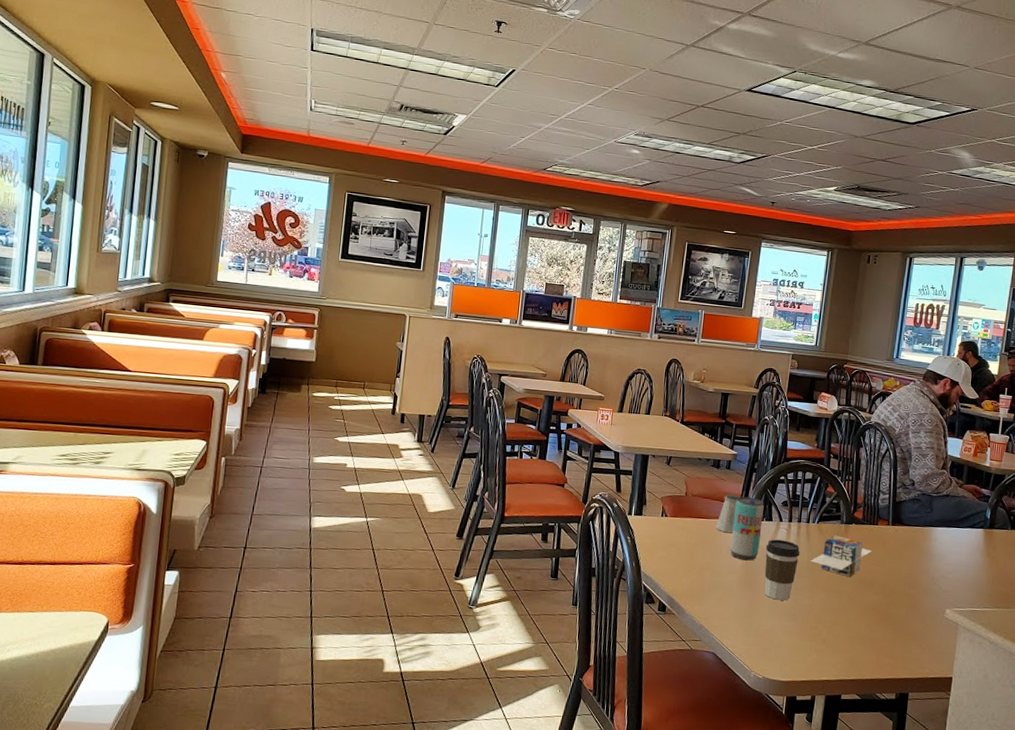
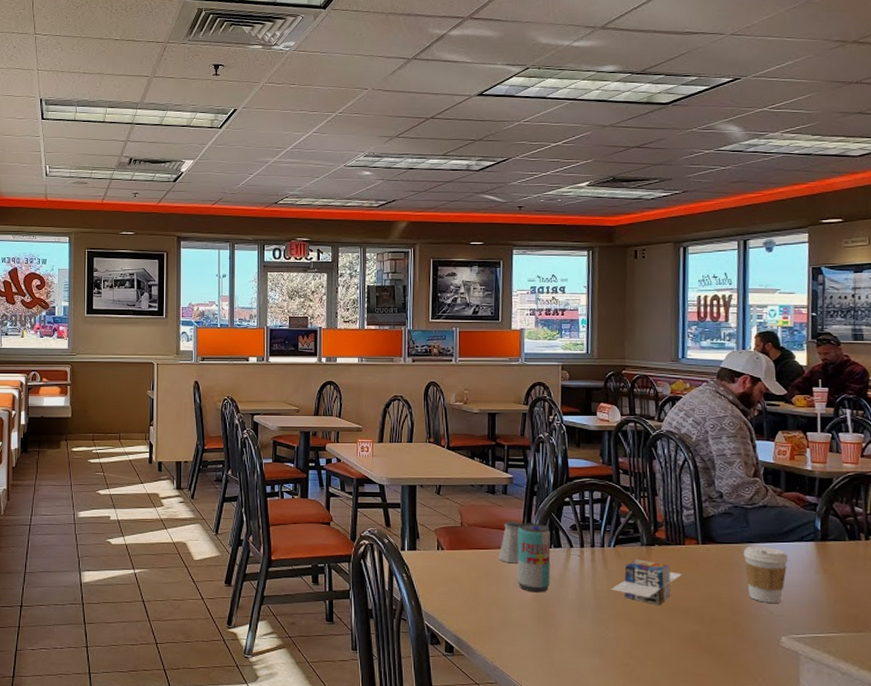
coffee cup: present [764,539,800,601] -> none [557,567,598,635]
coffee cup: none [924,529,961,580] -> present [743,546,788,603]

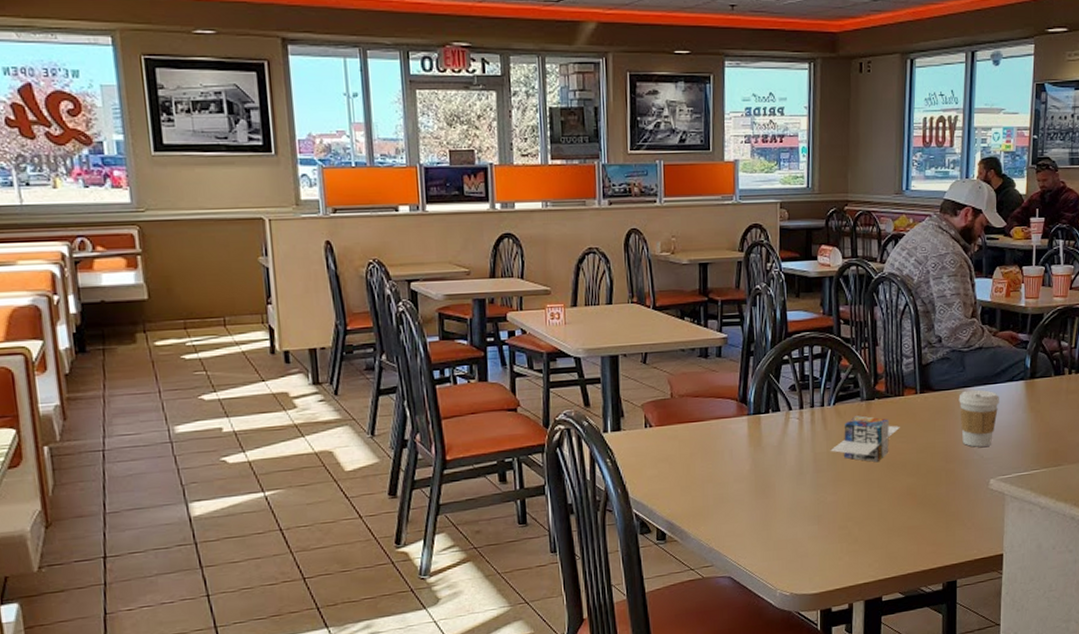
saltshaker: present [499,521,520,564] -> none [713,386,736,435]
beverage can: present [517,522,551,593] -> none [733,386,769,464]

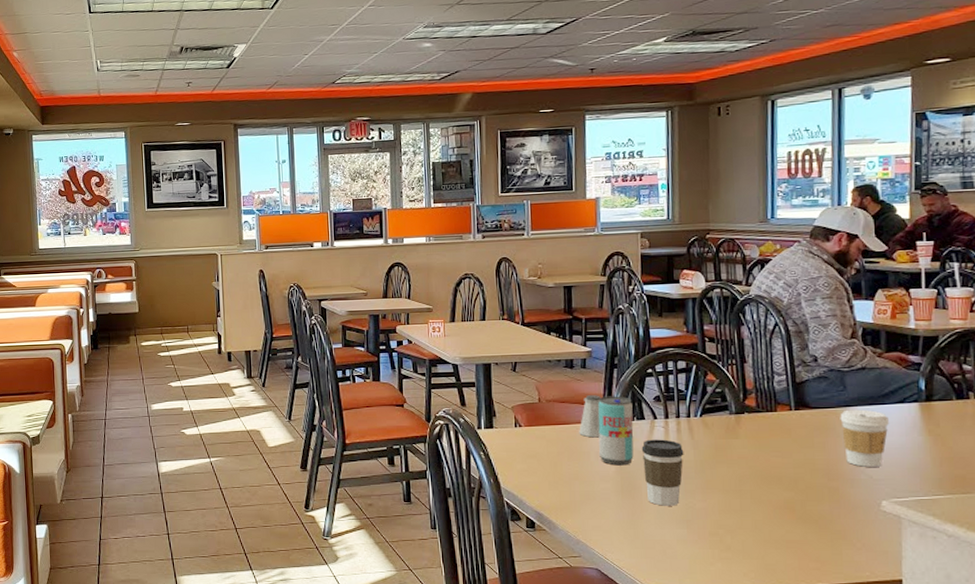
saltshaker: none [713,386,736,435] -> present [579,395,601,438]
beverage can: none [733,386,769,464] -> present [598,396,634,466]
coffee cup: none [776,431,817,503] -> present [641,439,684,506]
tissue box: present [830,416,900,463] -> none [698,428,774,474]

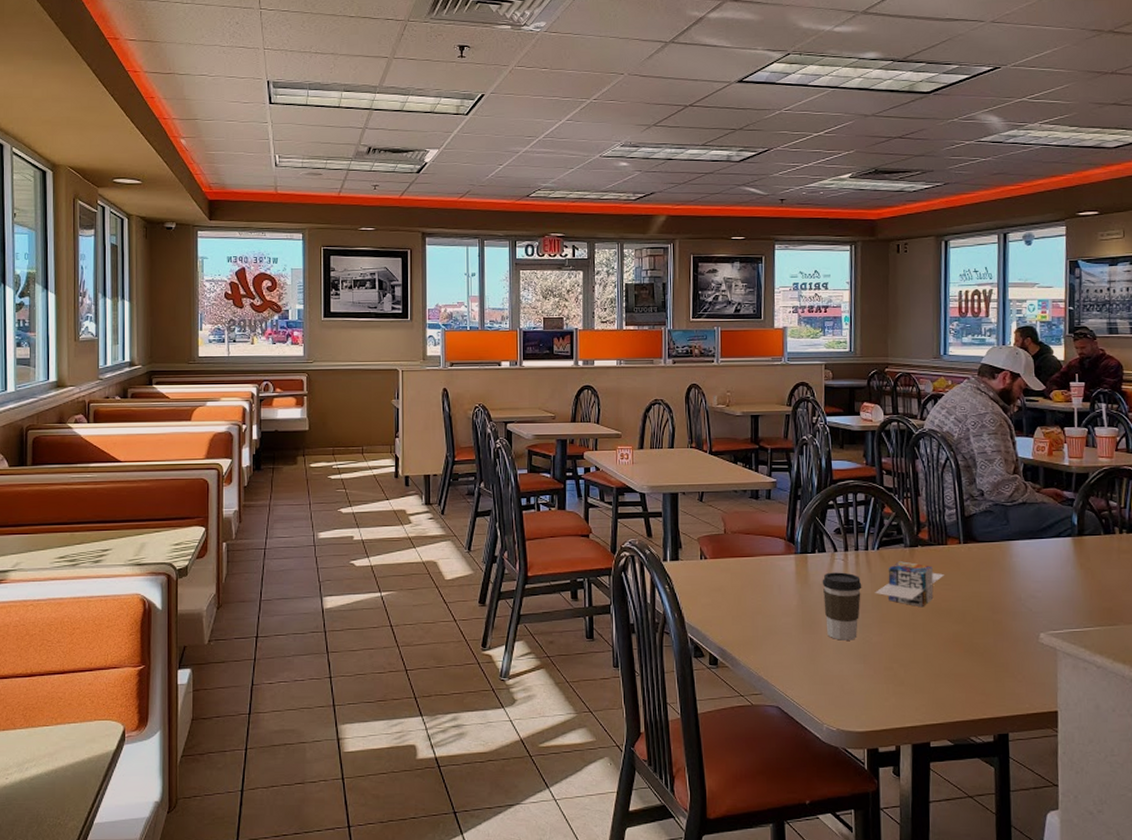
saltshaker: present [579,395,601,438] -> none [763,527,784,571]
beverage can: present [598,396,634,466] -> none [781,528,815,599]
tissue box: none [698,428,774,474] -> present [875,561,944,608]
coffee cup: present [840,409,889,467] -> none [1003,543,1046,600]

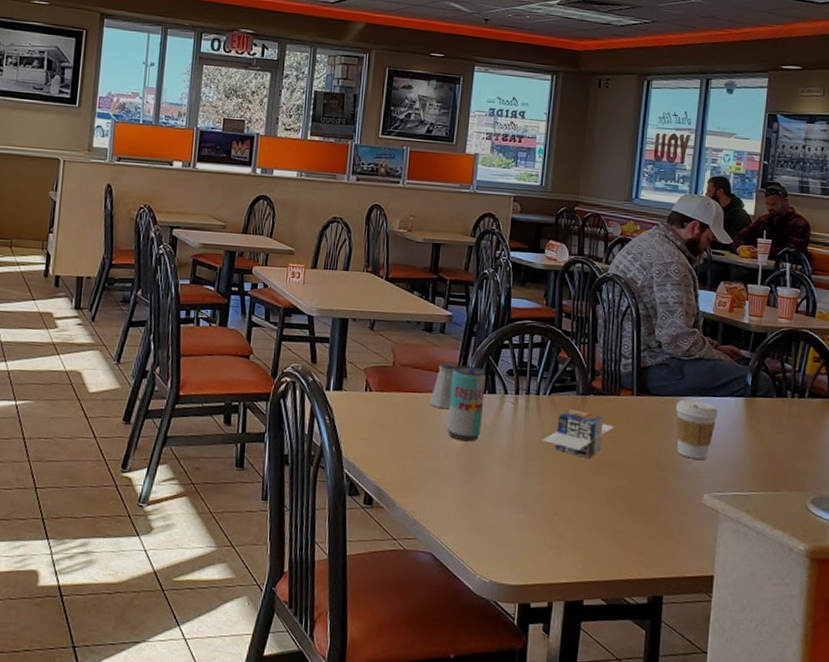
saltshaker: none [763,527,784,571] -> present [429,362,455,410]
beverage can: none [781,528,815,599] -> present [447,365,486,442]
coffee cup: present [822,572,862,640] -> none [488,415,530,488]
coffee cup: none [1003,543,1046,600] -> present [675,399,718,459]

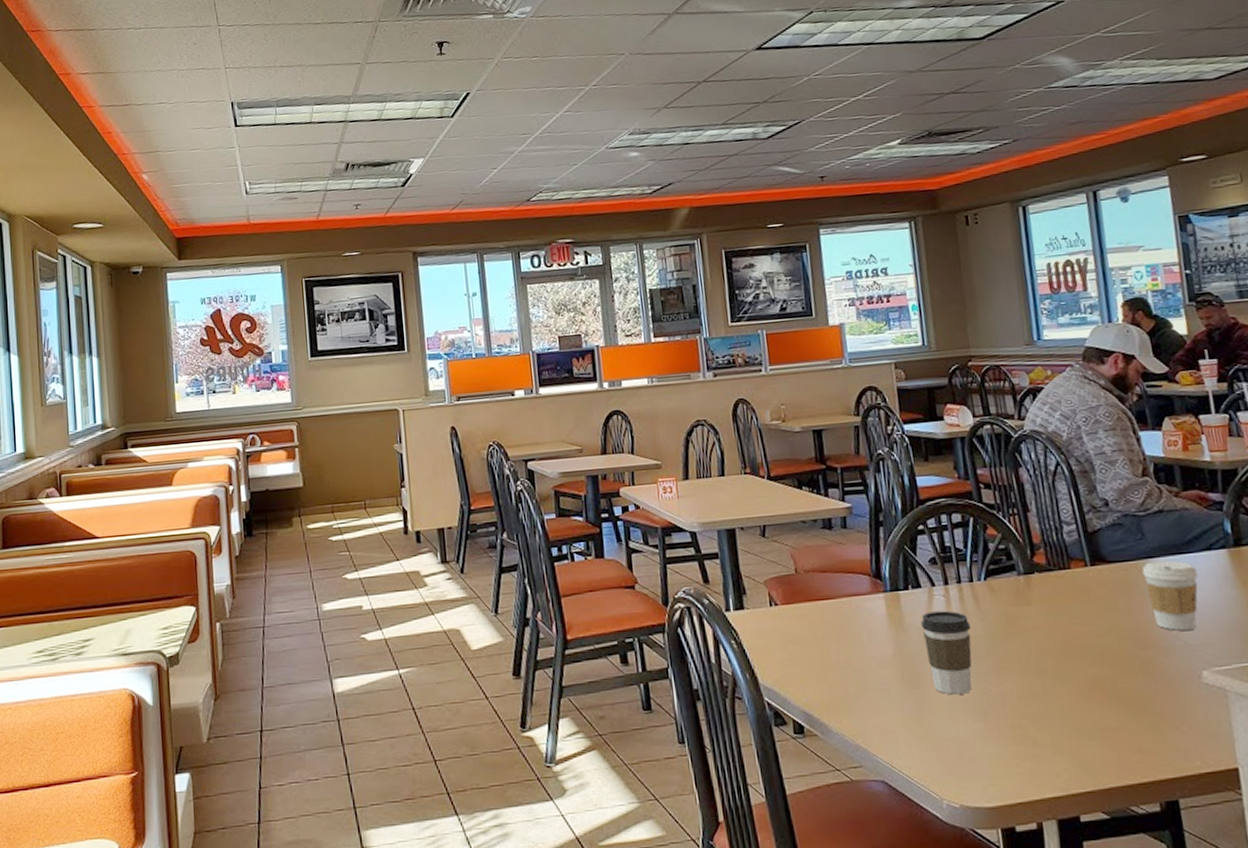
saltshaker: present [429,362,455,410] -> none [846,560,871,614]
beverage can: present [447,365,486,442] -> none [865,560,913,647]
coffee cup: none [488,415,530,488] -> present [920,610,972,695]
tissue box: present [542,409,614,459] -> none [987,592,1072,648]

